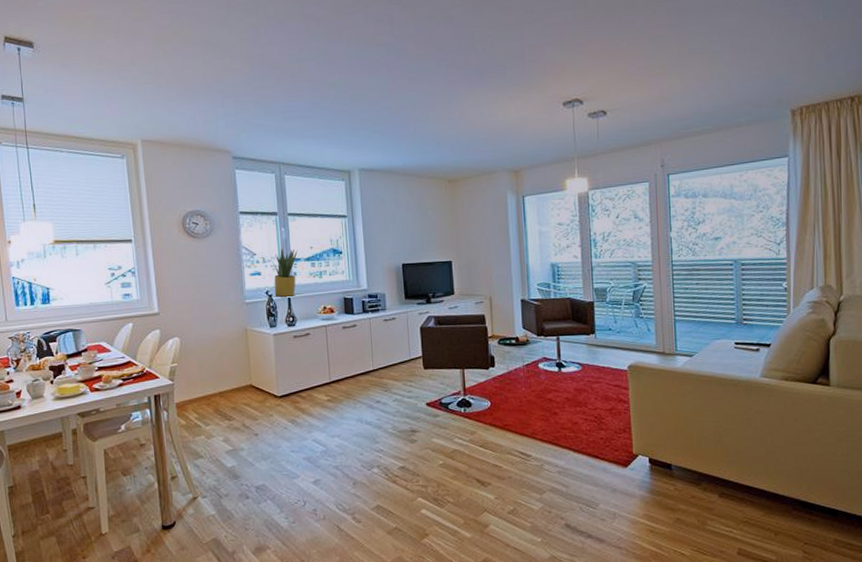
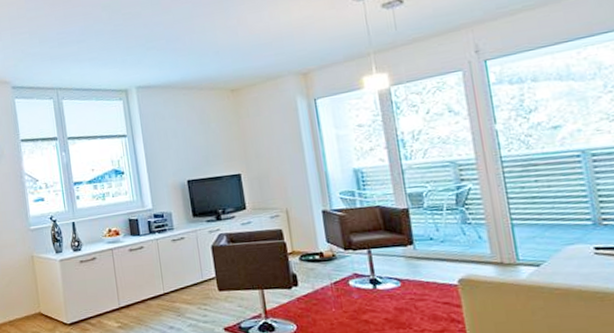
planter: present [272,247,298,297] -> none [55,172,80,222]

